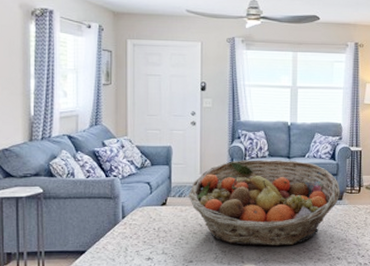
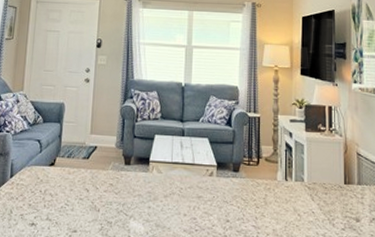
fruit basket: present [188,160,340,246] -> none [77,121,237,221]

